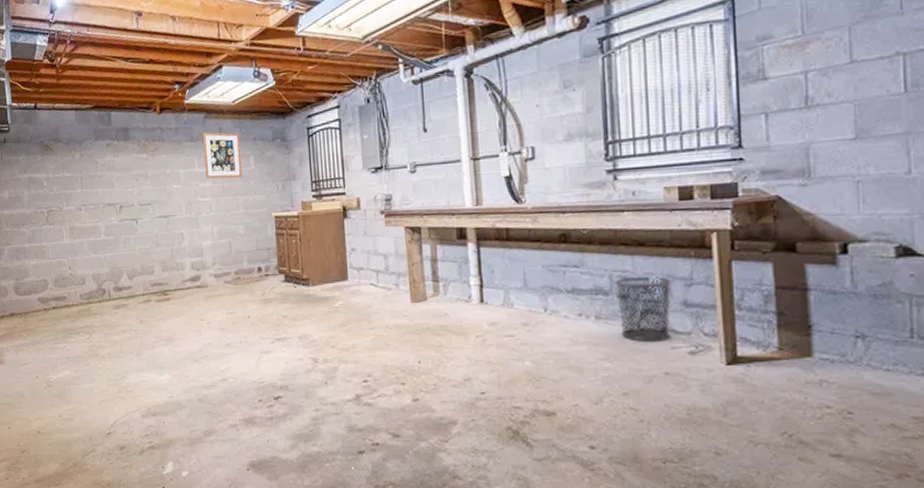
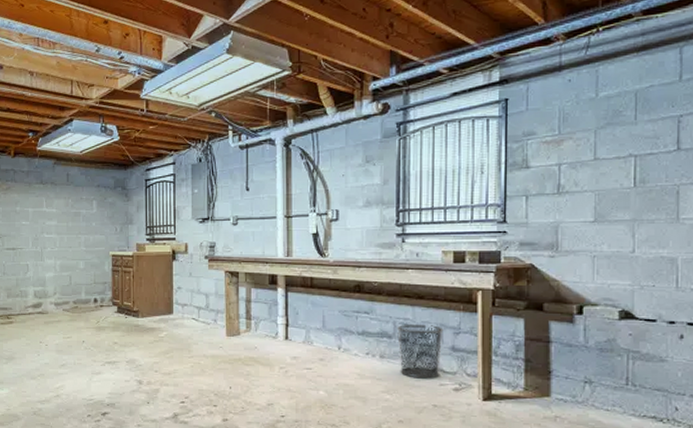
wall art: present [203,132,243,179] -> none [52,177,85,219]

